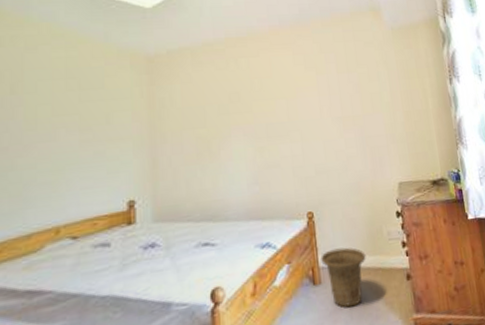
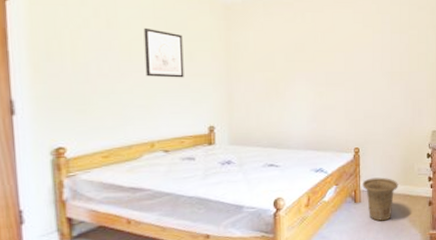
wall art: none [53,89,99,147] -> present [143,27,184,78]

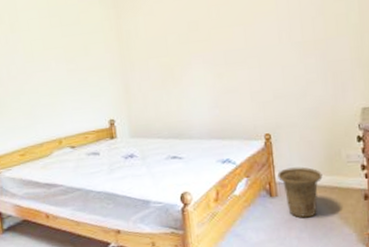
wall art: present [143,27,184,78] -> none [41,27,82,75]

